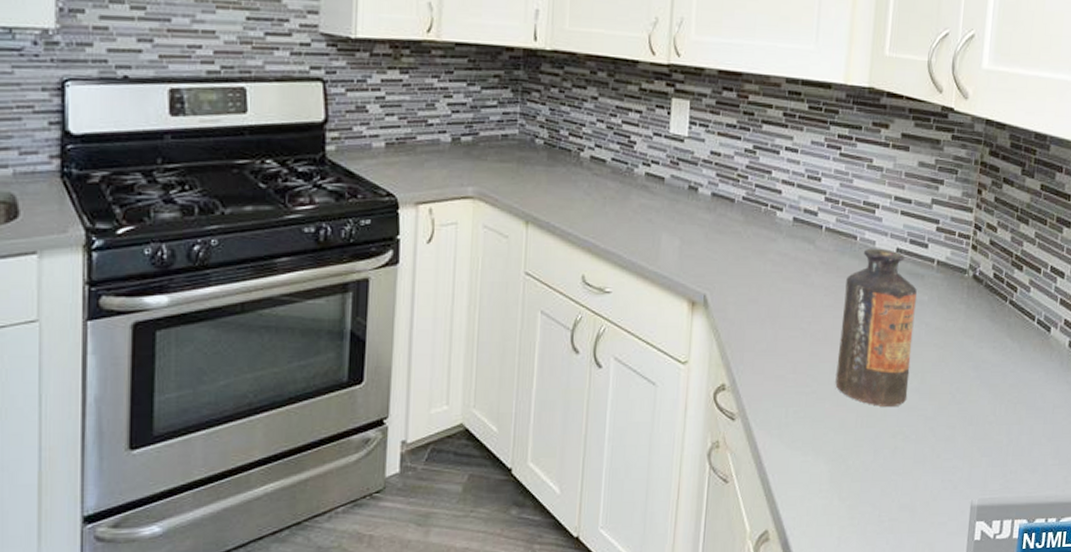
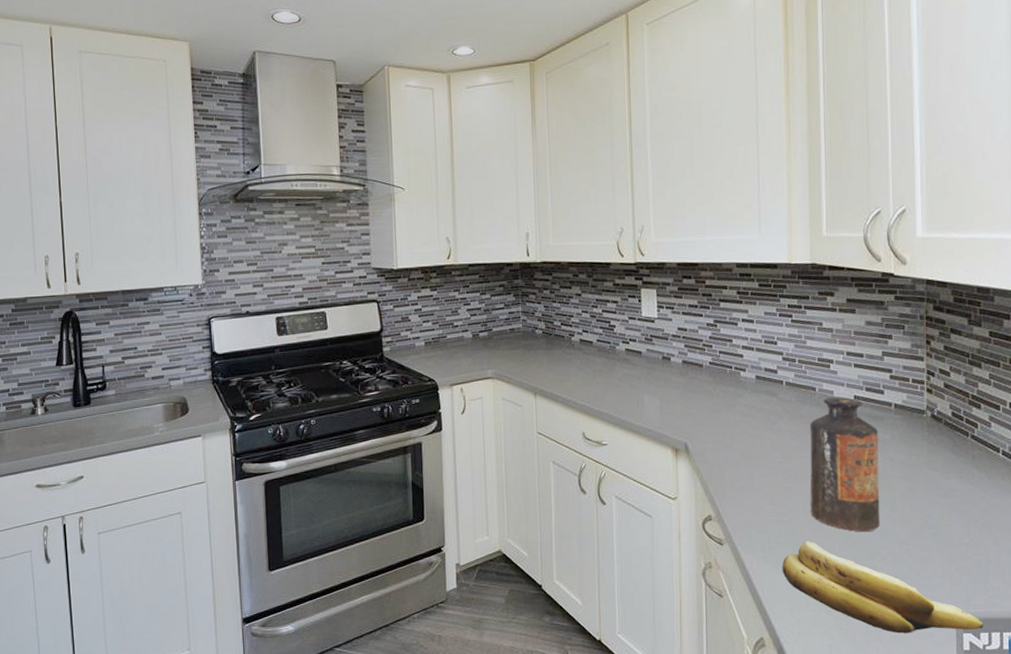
banana: none [797,415,997,523] -> present [782,540,983,634]

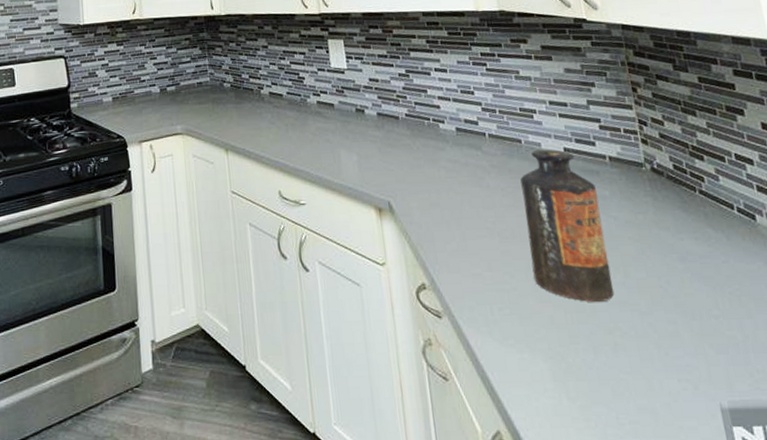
banana: present [782,540,983,634] -> none [510,312,755,427]

